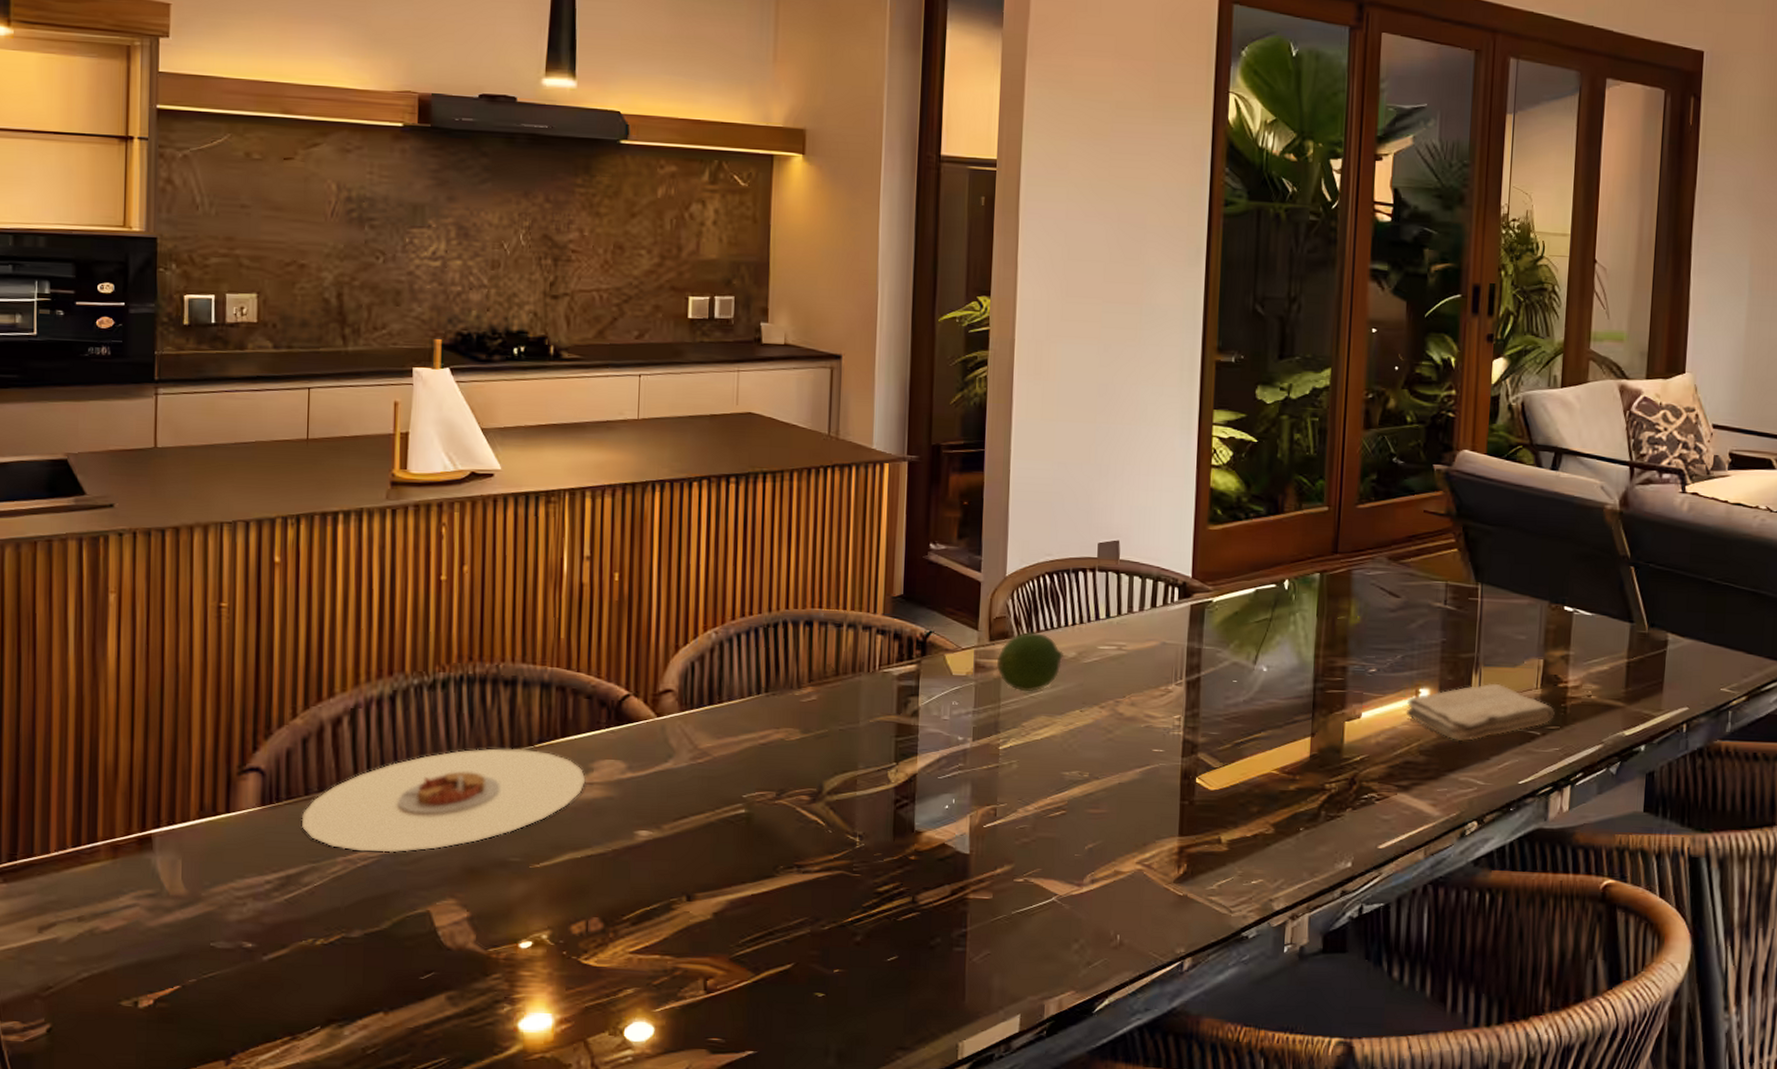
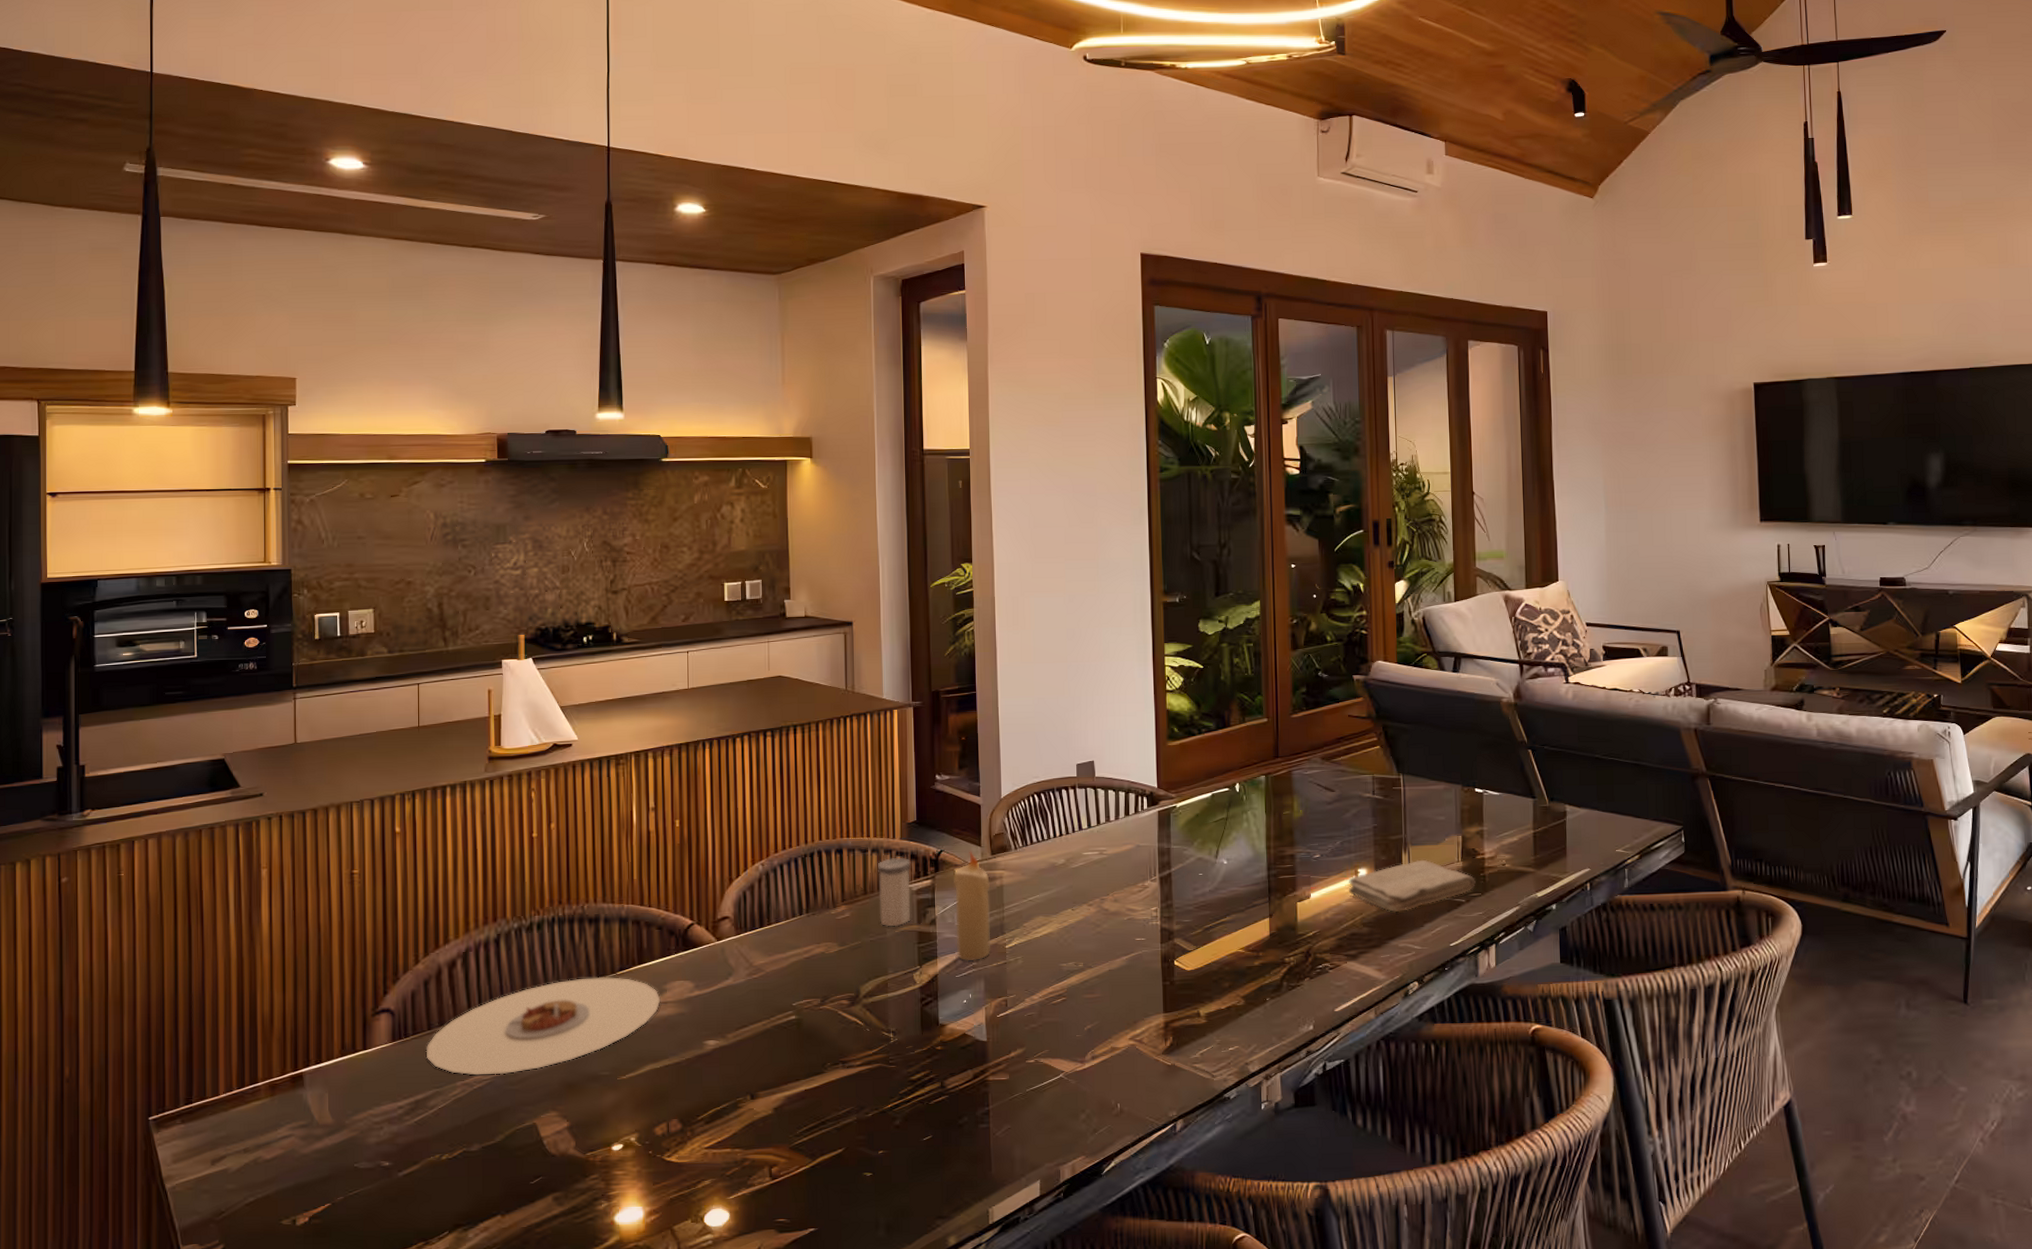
salt shaker: none [853,635,893,716] -> present [877,857,911,927]
candle: none [941,634,987,762] -> present [953,851,991,961]
fruit: present [996,631,1063,692] -> none [998,844,1054,897]

